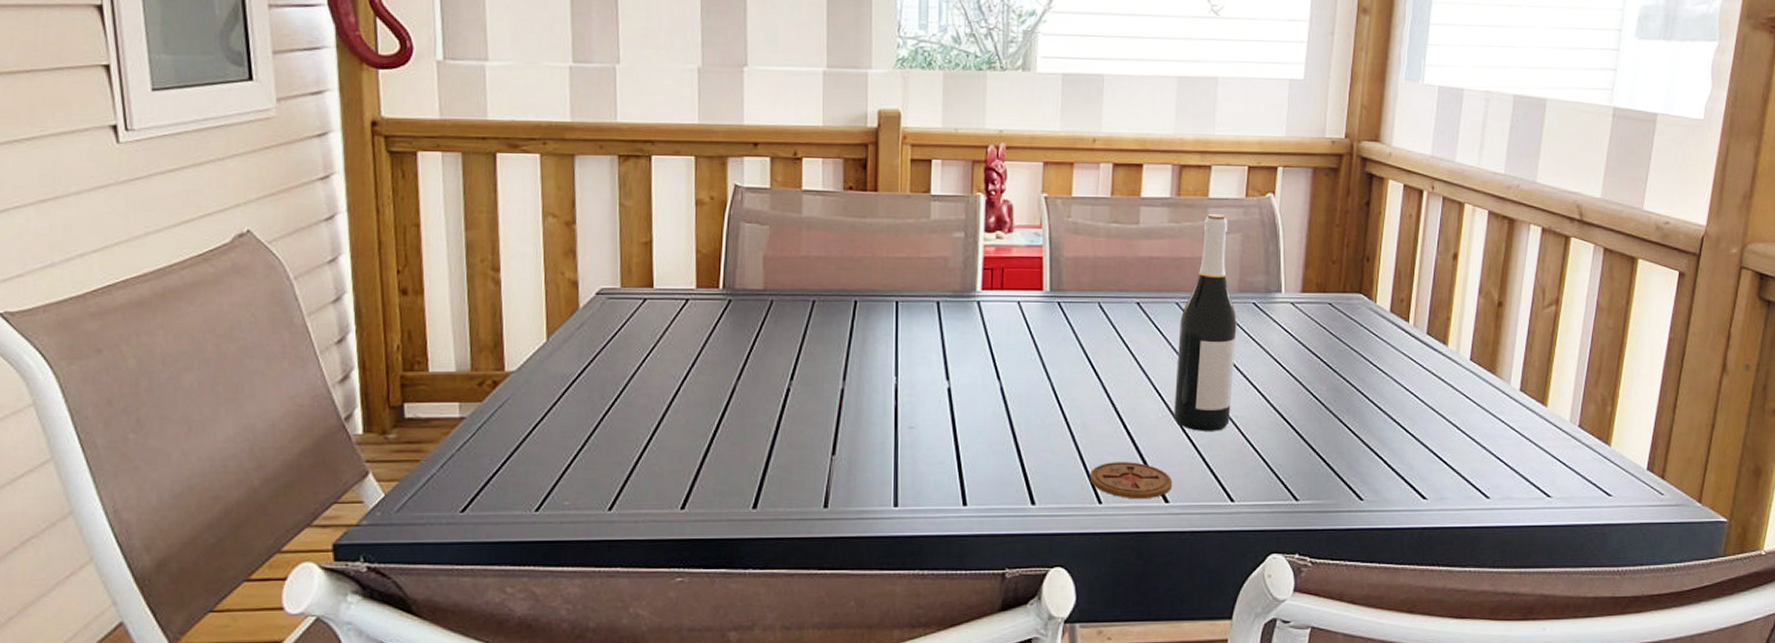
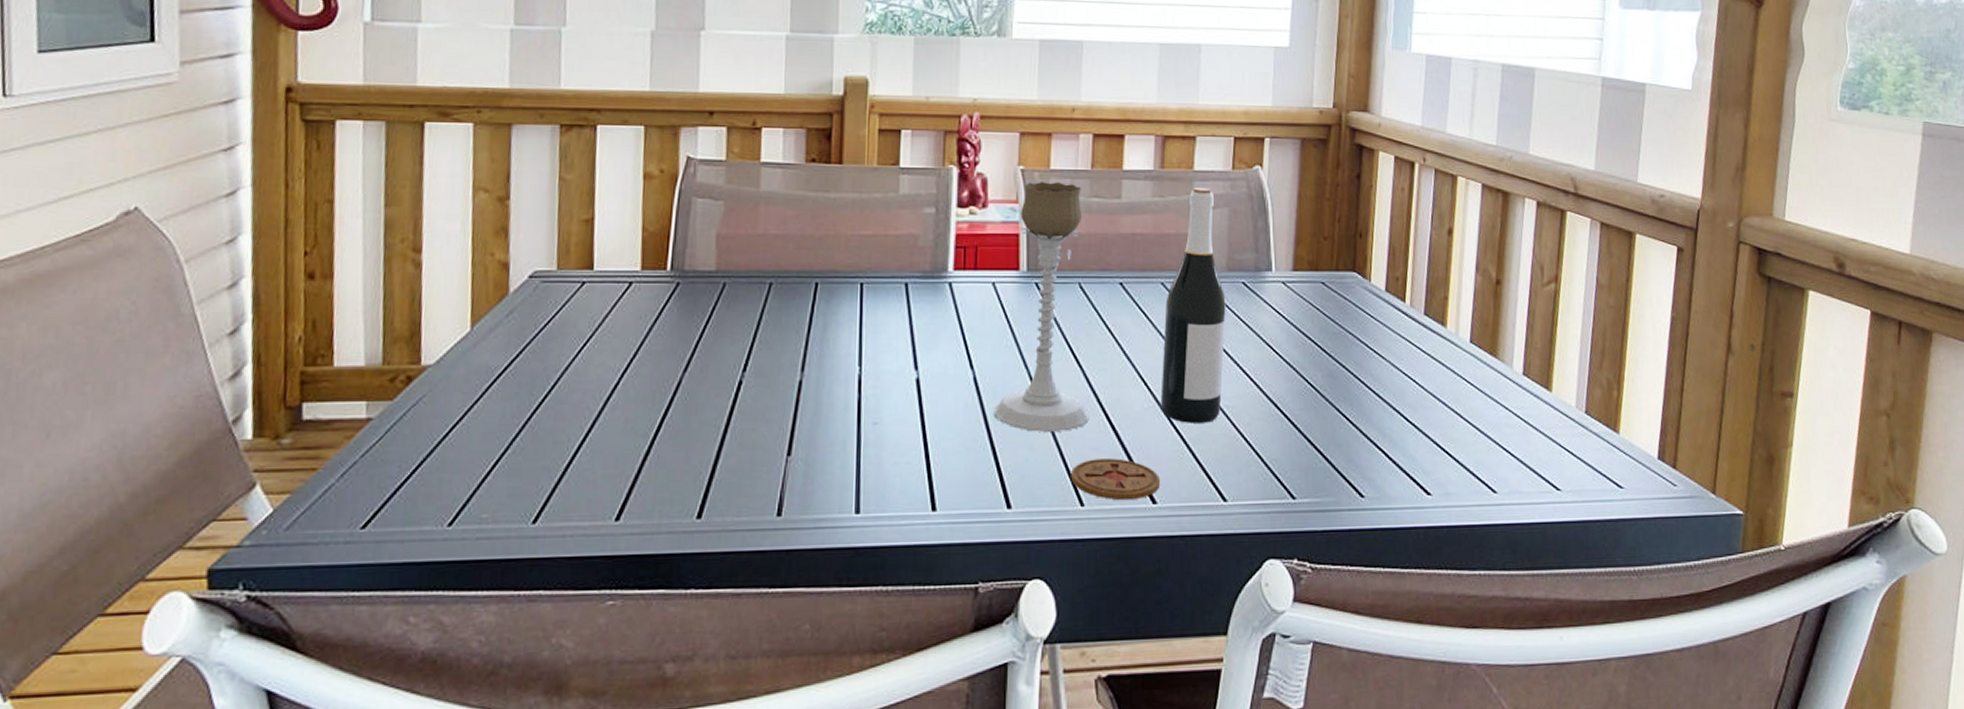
candle holder: none [1019,208,1107,438] -> present [994,182,1089,433]

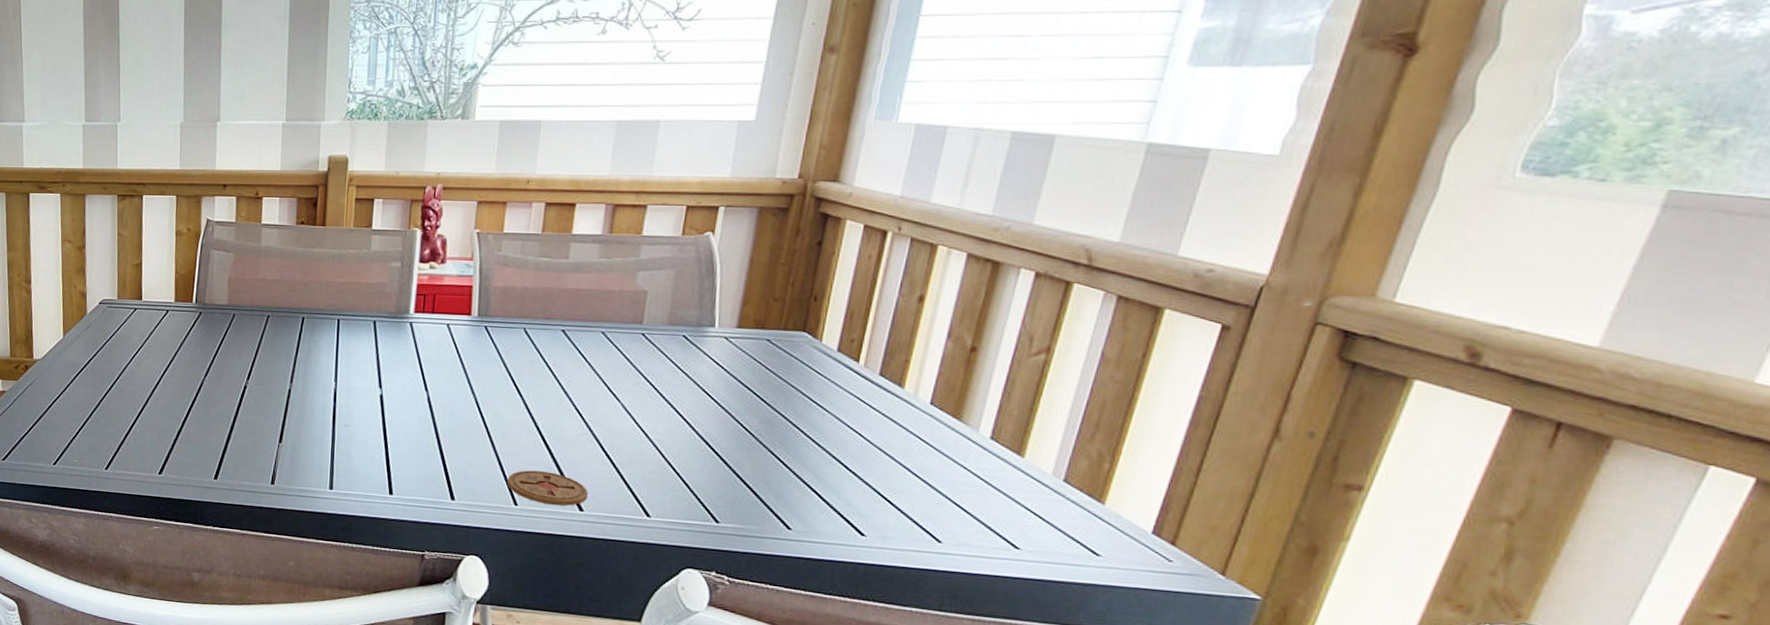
candle holder: present [994,182,1089,433] -> none [444,243,532,446]
wine bottle: present [1160,186,1226,423] -> none [593,250,665,452]

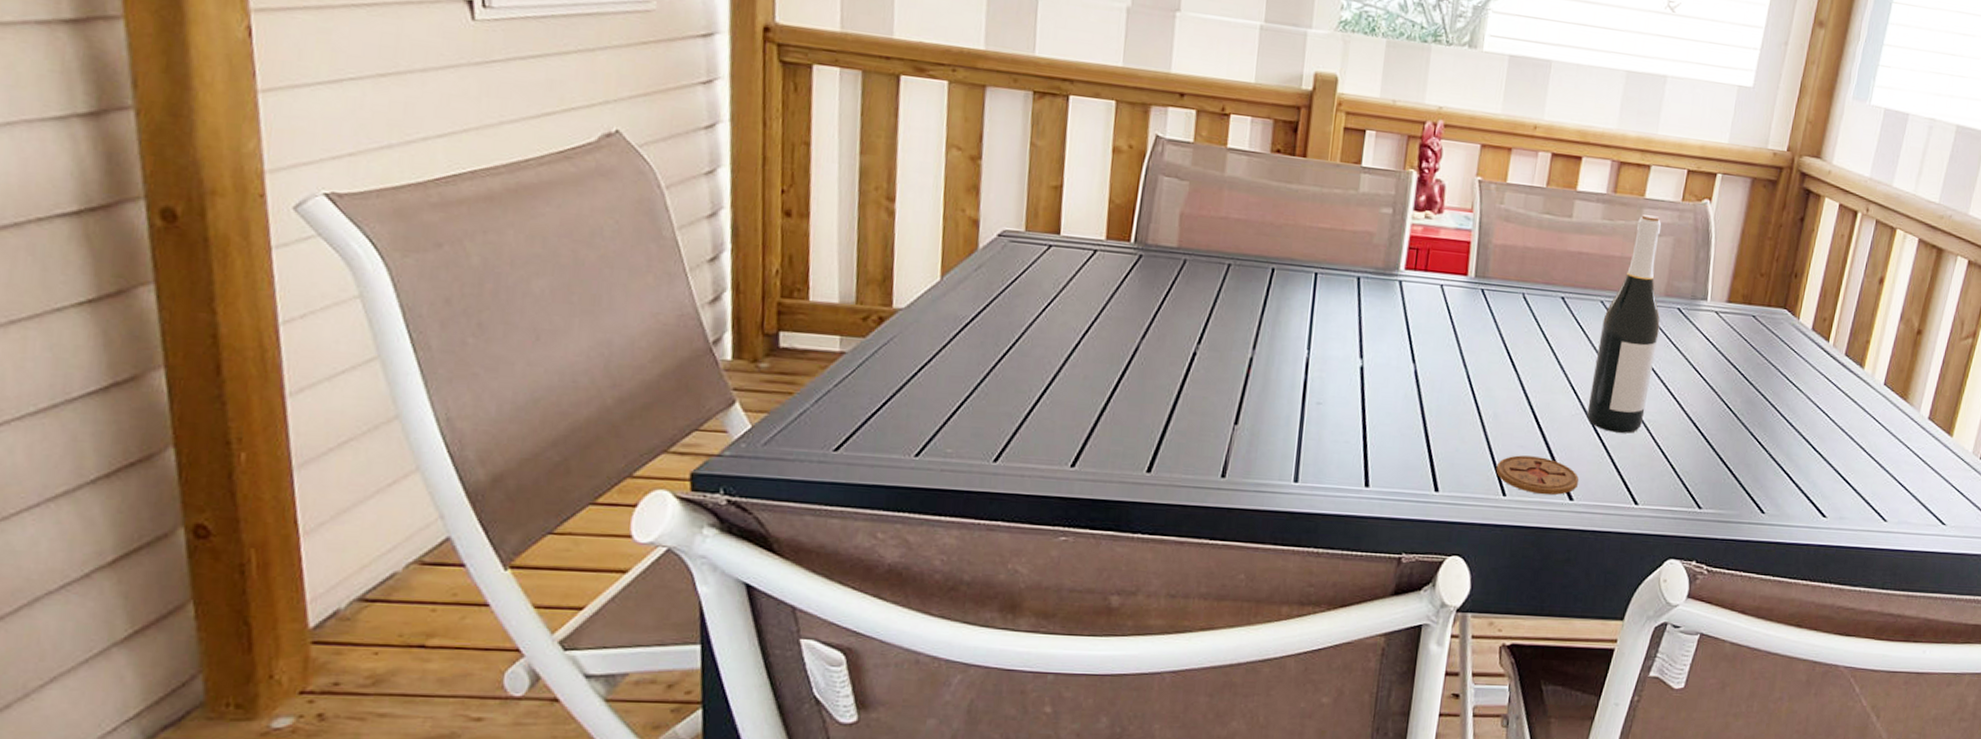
wine bottle: none [593,250,665,452] -> present [1587,213,1662,434]

